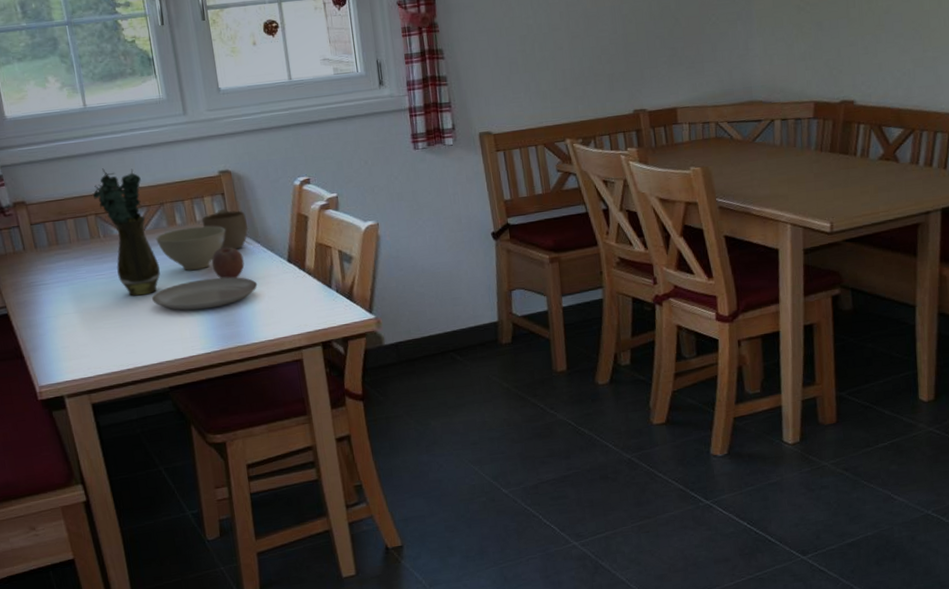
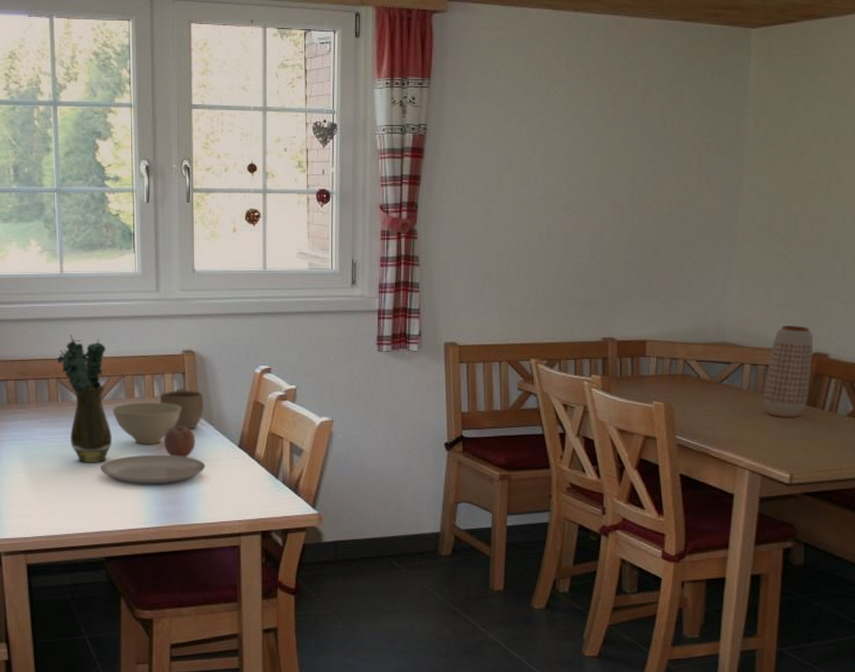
vase: none [796,76,840,170] -> present [763,326,814,418]

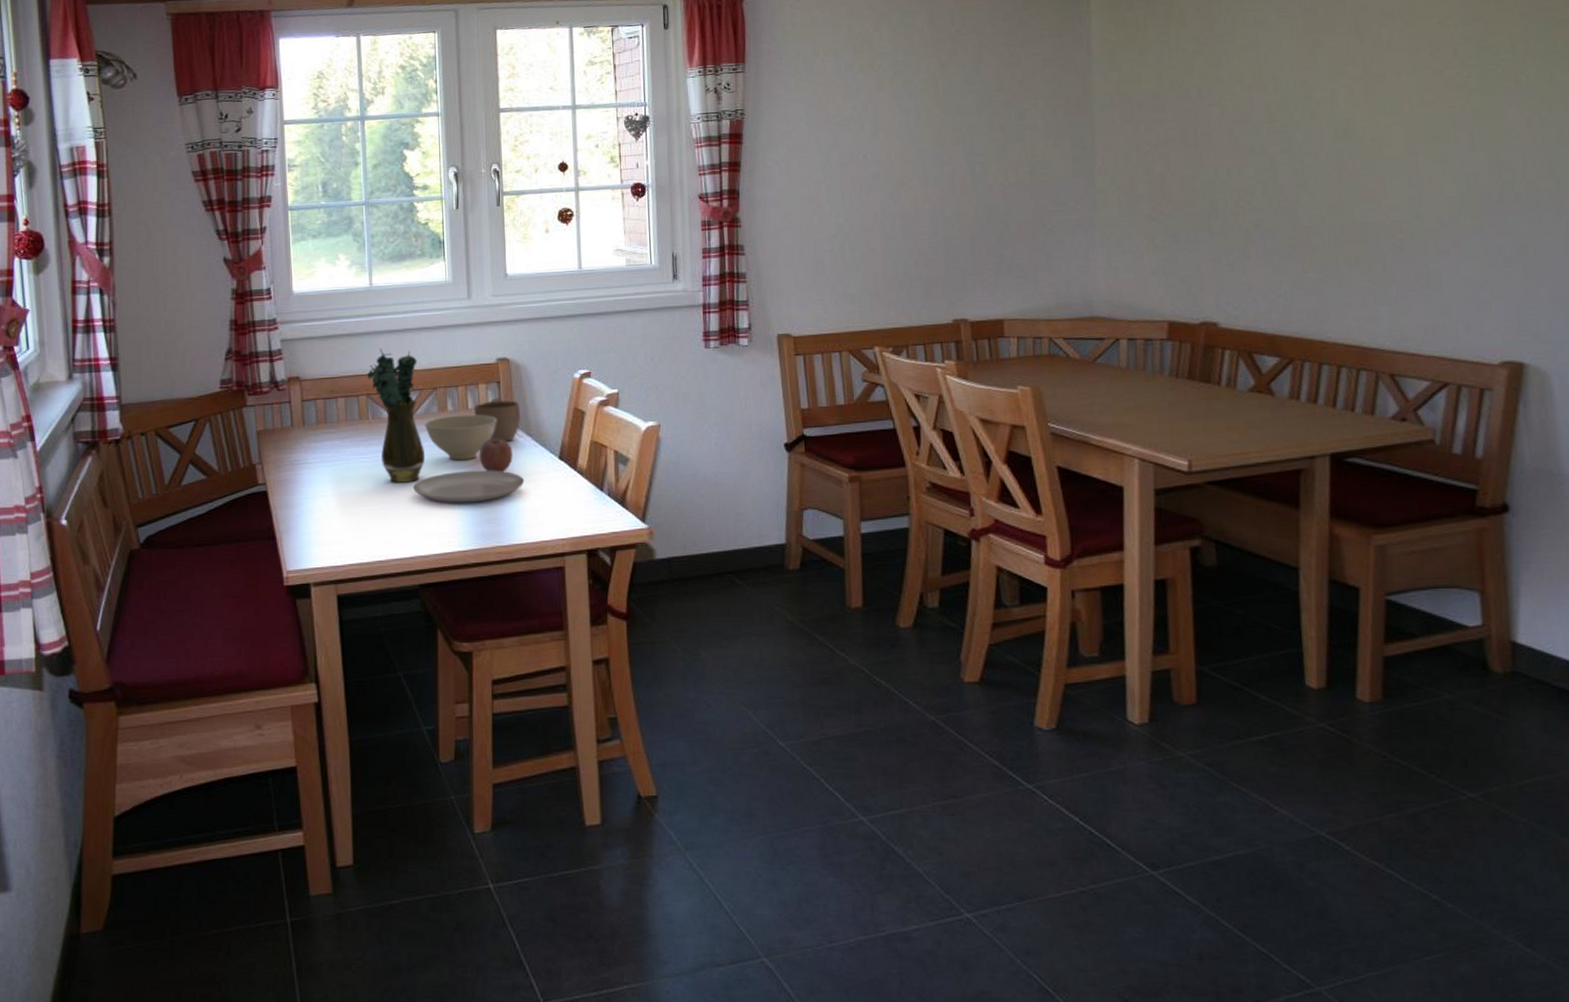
vase: present [763,326,814,418] -> none [1145,293,1200,398]

